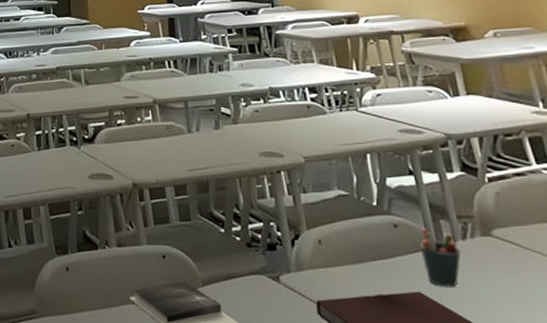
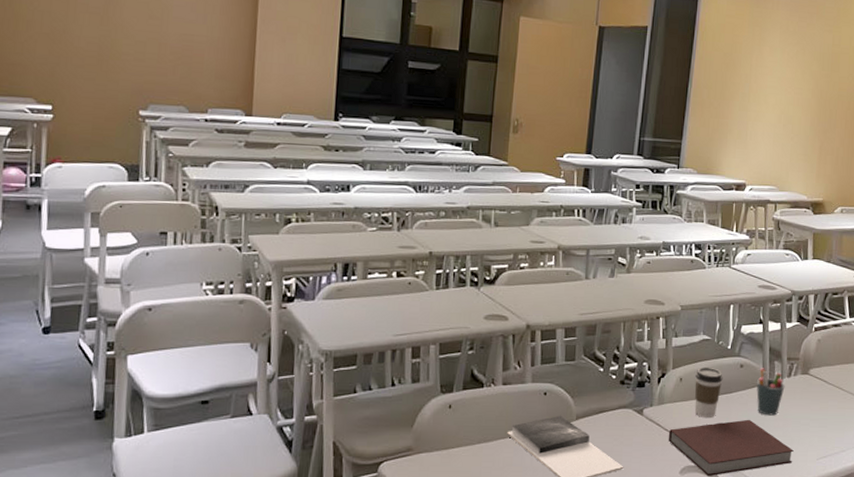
coffee cup: none [337,227,374,288] -> present [694,366,723,417]

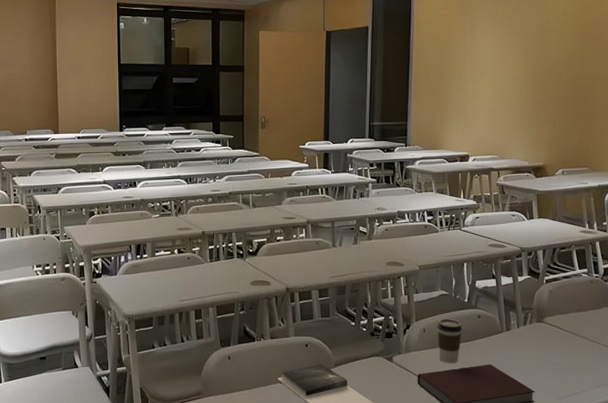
pen holder: present [756,368,785,416] -> none [494,318,522,360]

